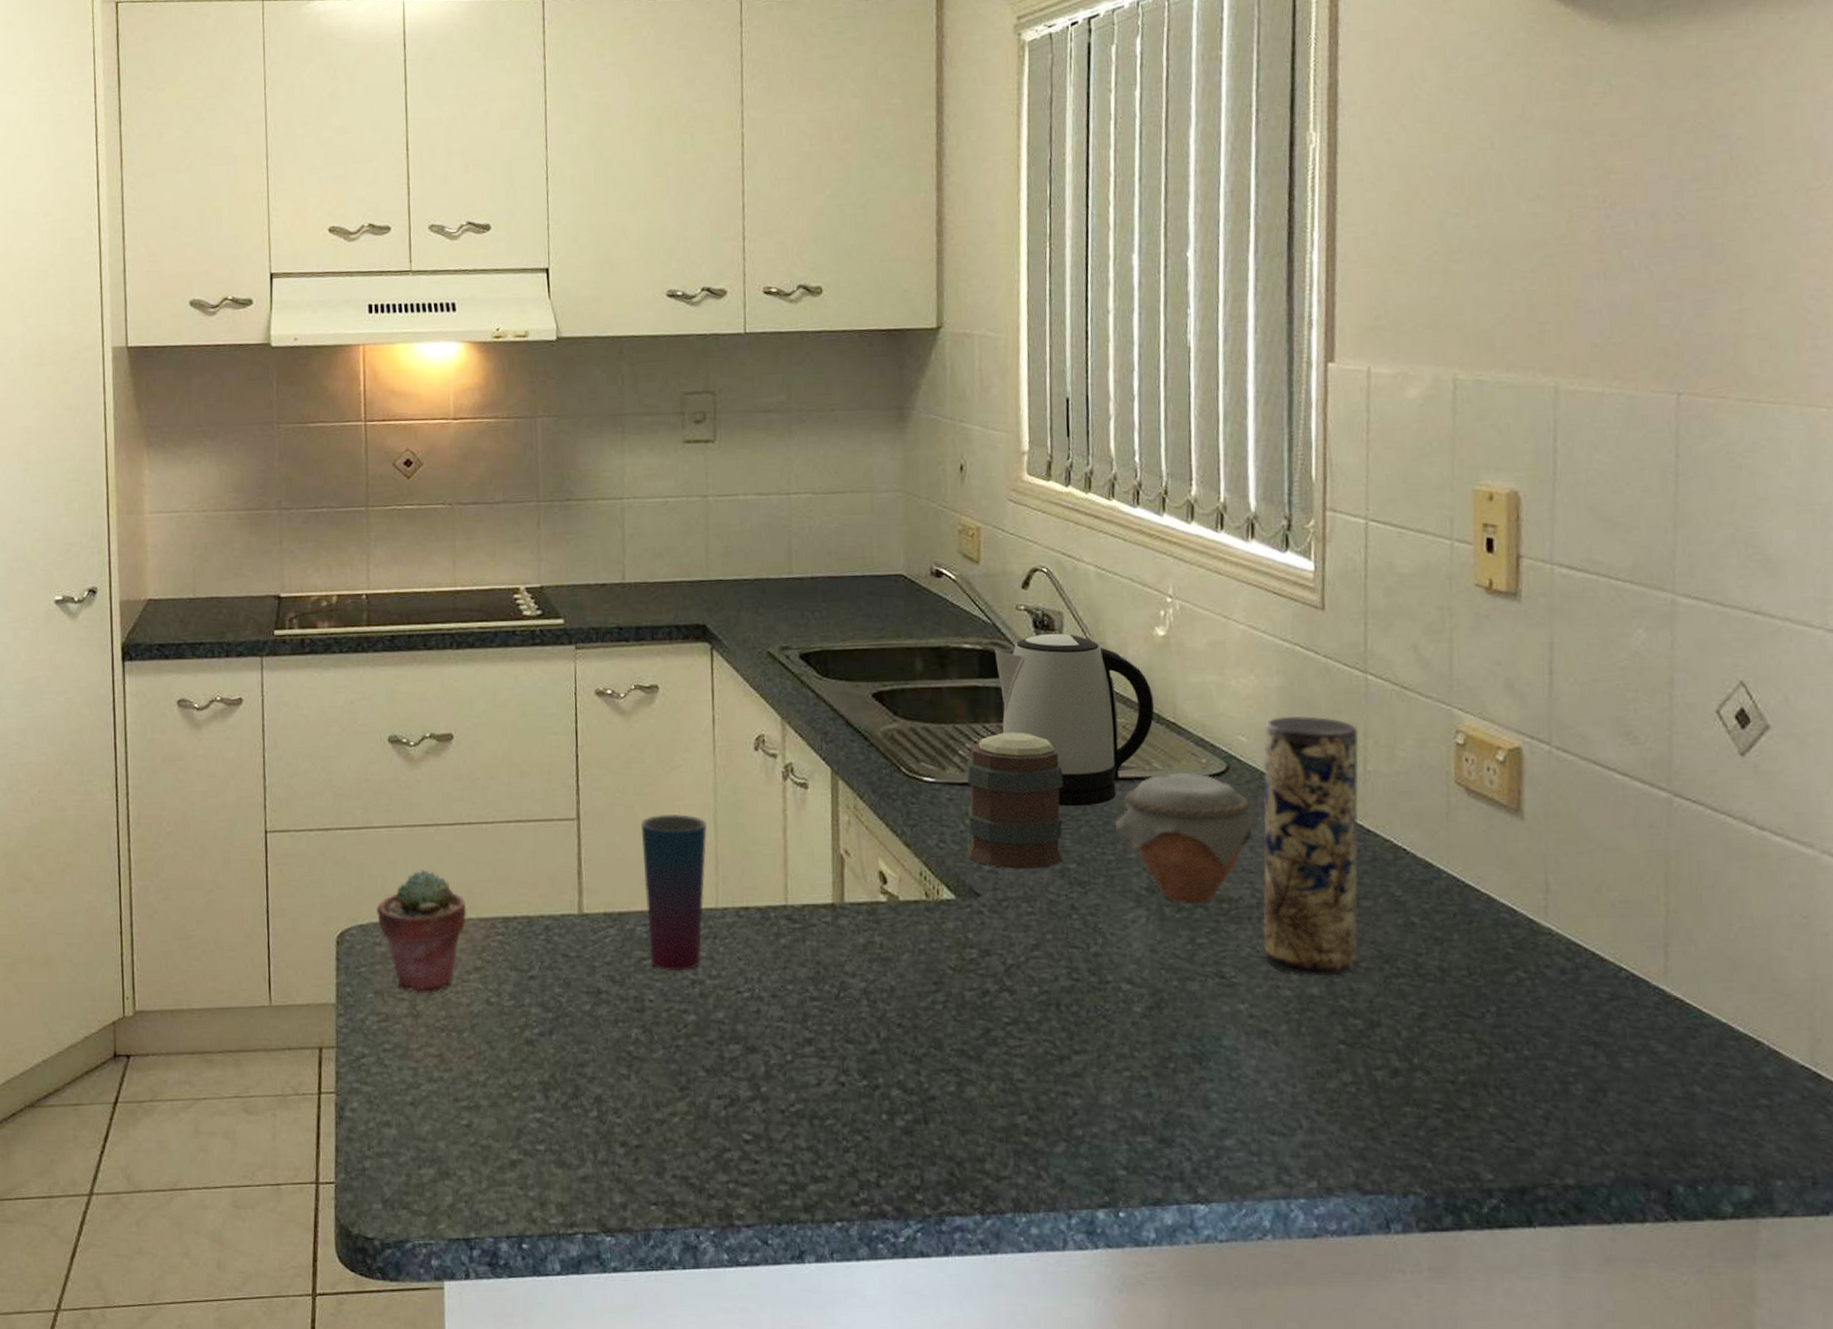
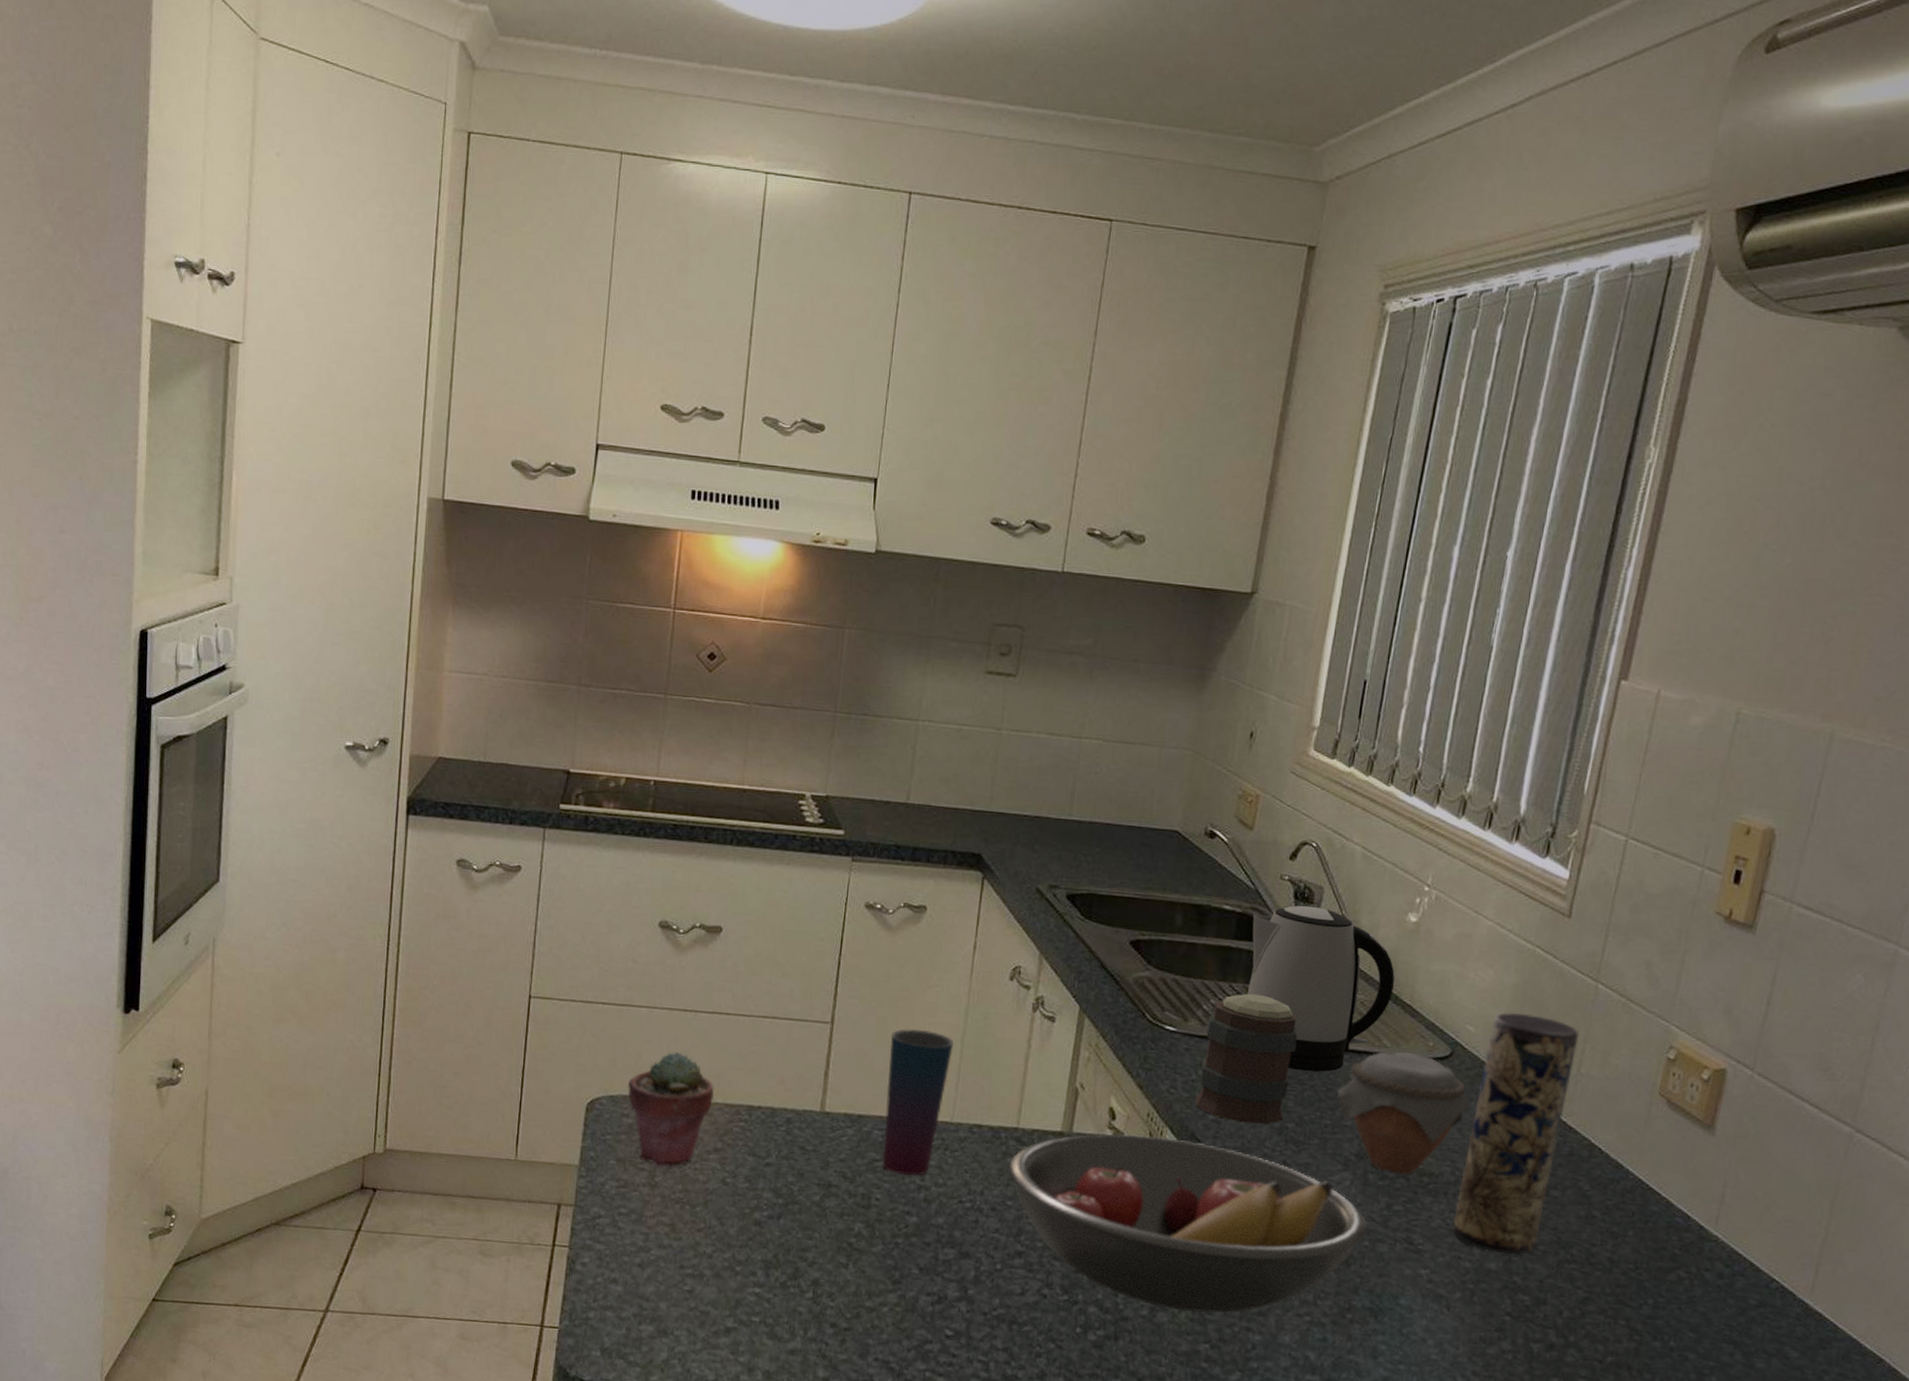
fruit bowl: none [783,895,1174,1083] -> present [1008,1134,1368,1313]

